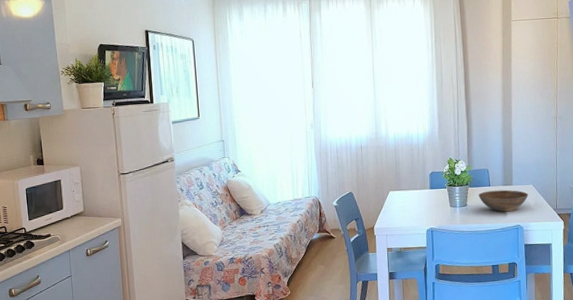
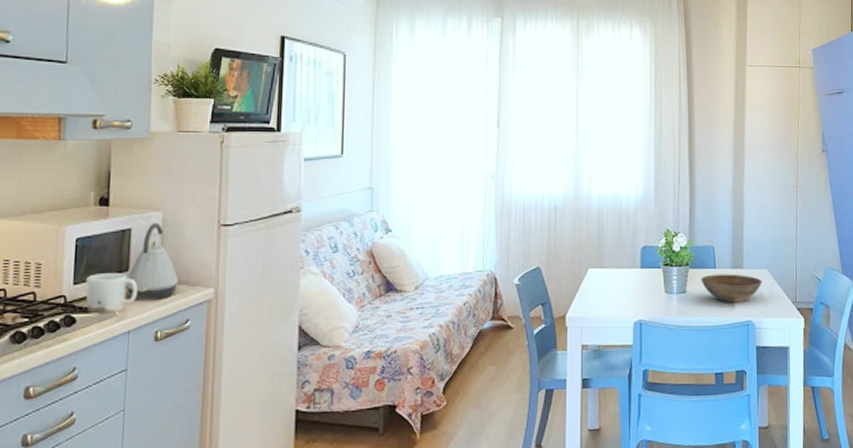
mug: none [36,211,72,240] -> present [85,273,139,314]
kettle: none [63,174,97,229] -> present [126,222,179,300]

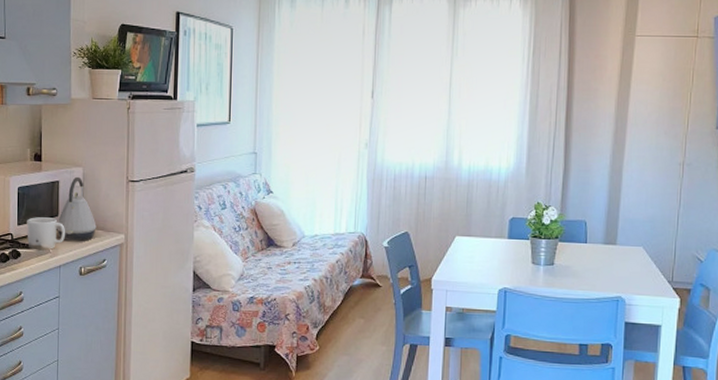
bowl: present [701,274,763,303] -> none [570,248,637,279]

